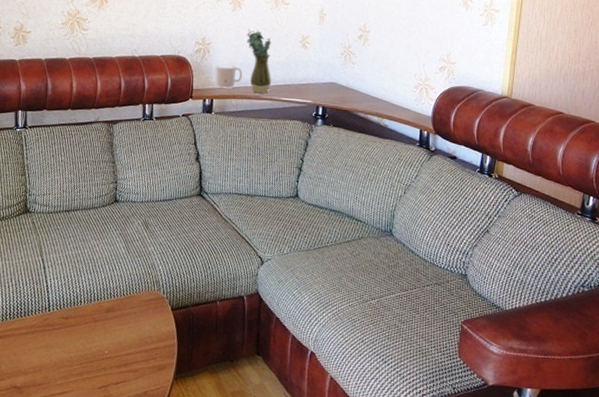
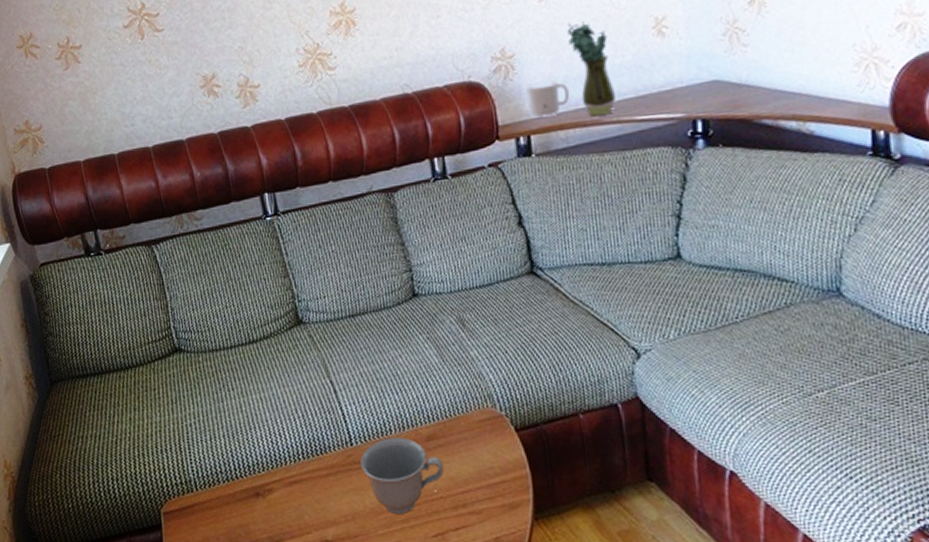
teacup: none [53,307,116,369] -> present [360,437,444,514]

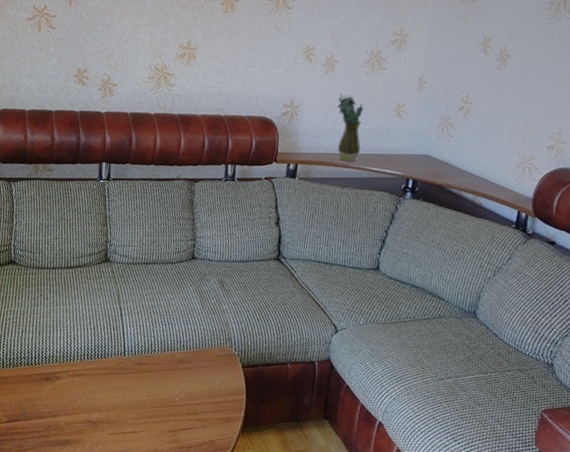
teacup: present [360,437,444,514] -> none [128,355,187,412]
mug: present [526,79,570,118] -> none [301,128,331,154]

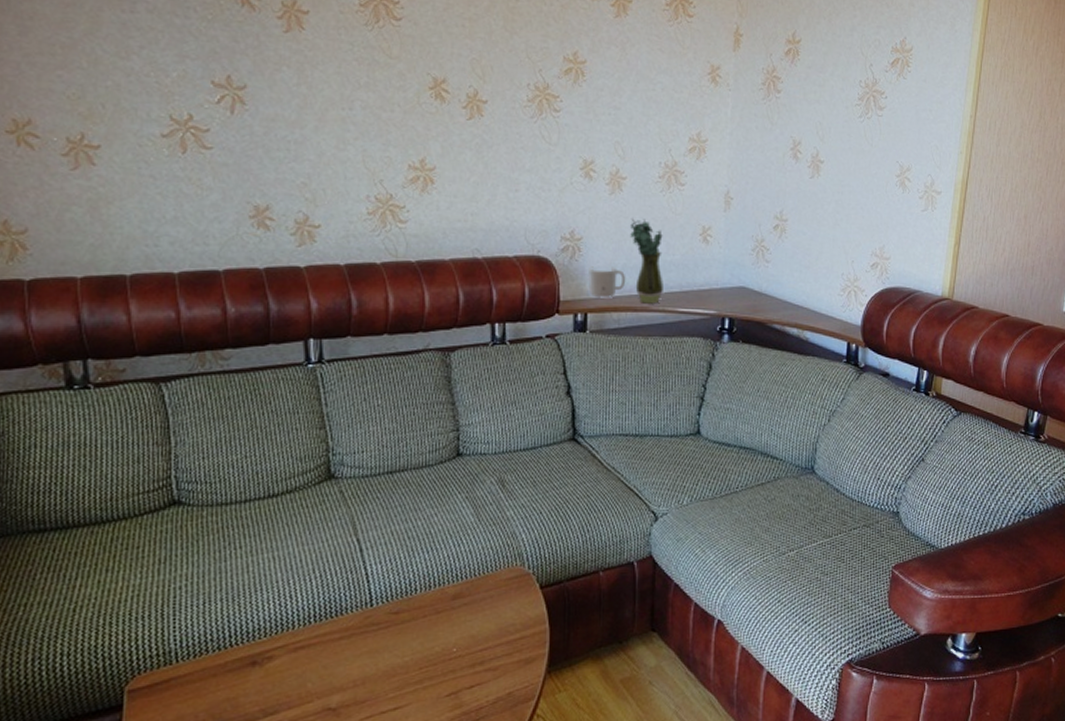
mug: none [301,128,331,154] -> present [588,265,626,298]

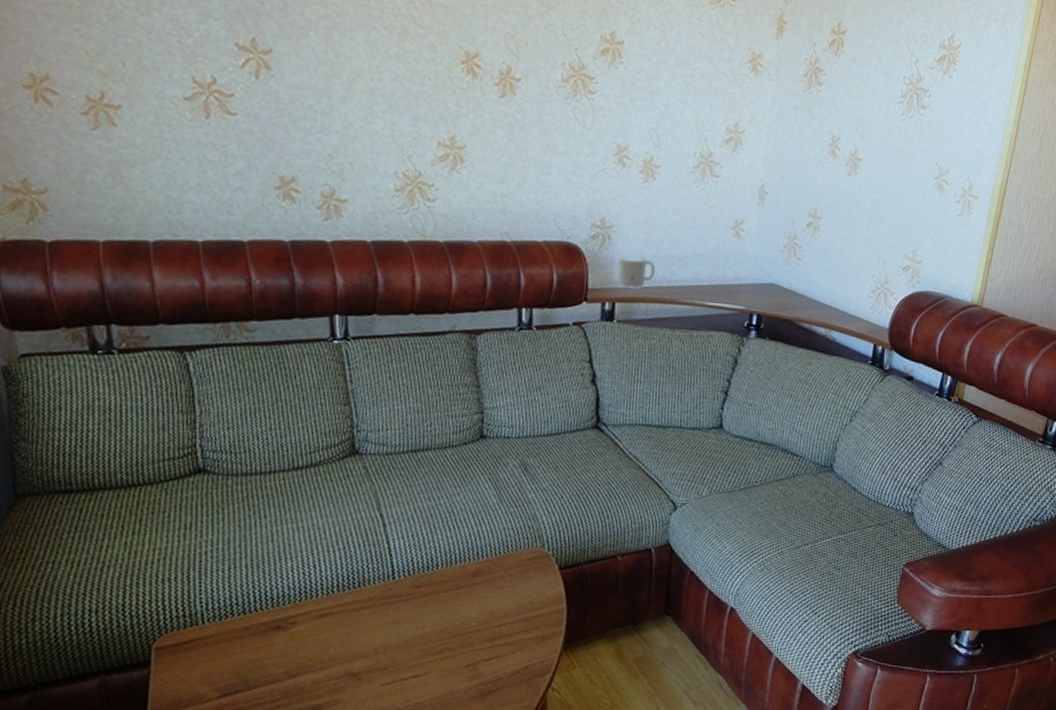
vase: present [630,218,665,304] -> none [662,208,695,297]

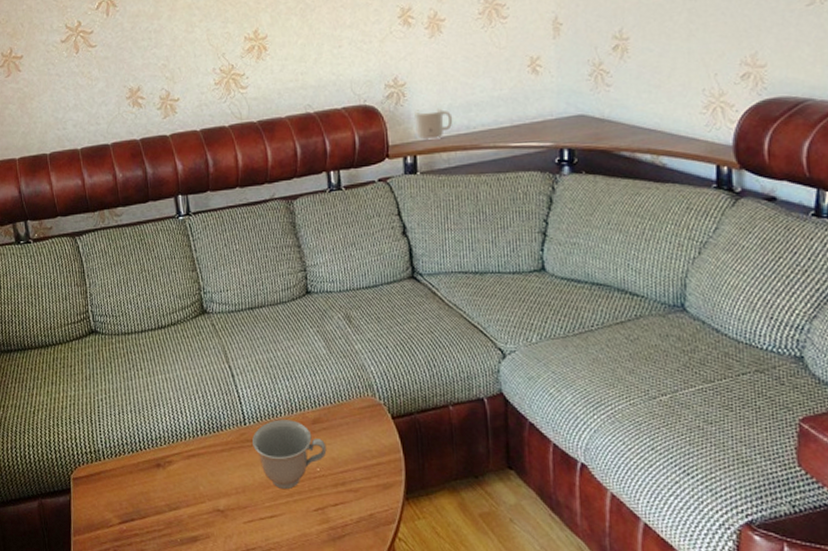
teacup: none [401,572,486,646] -> present [252,419,327,489]

